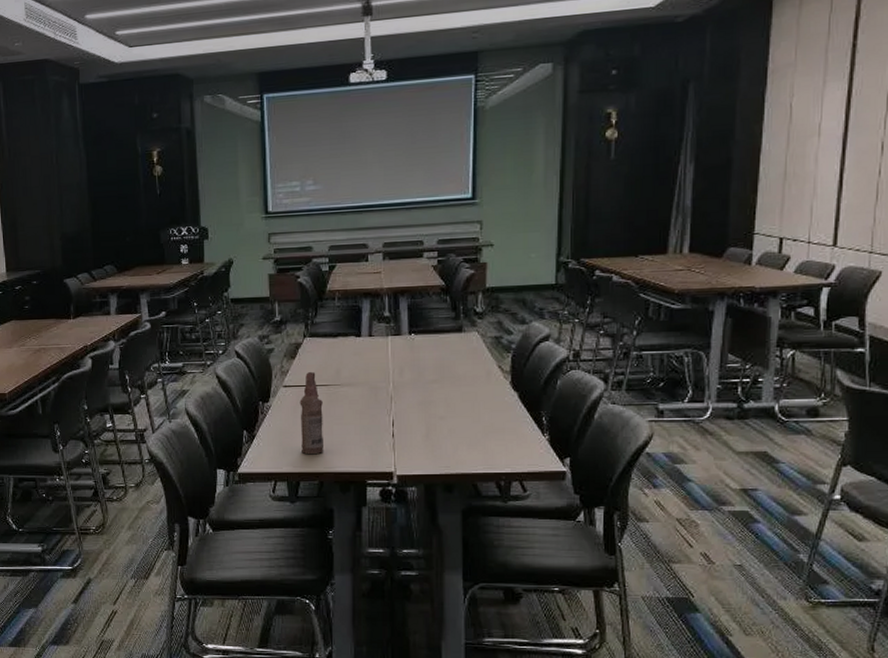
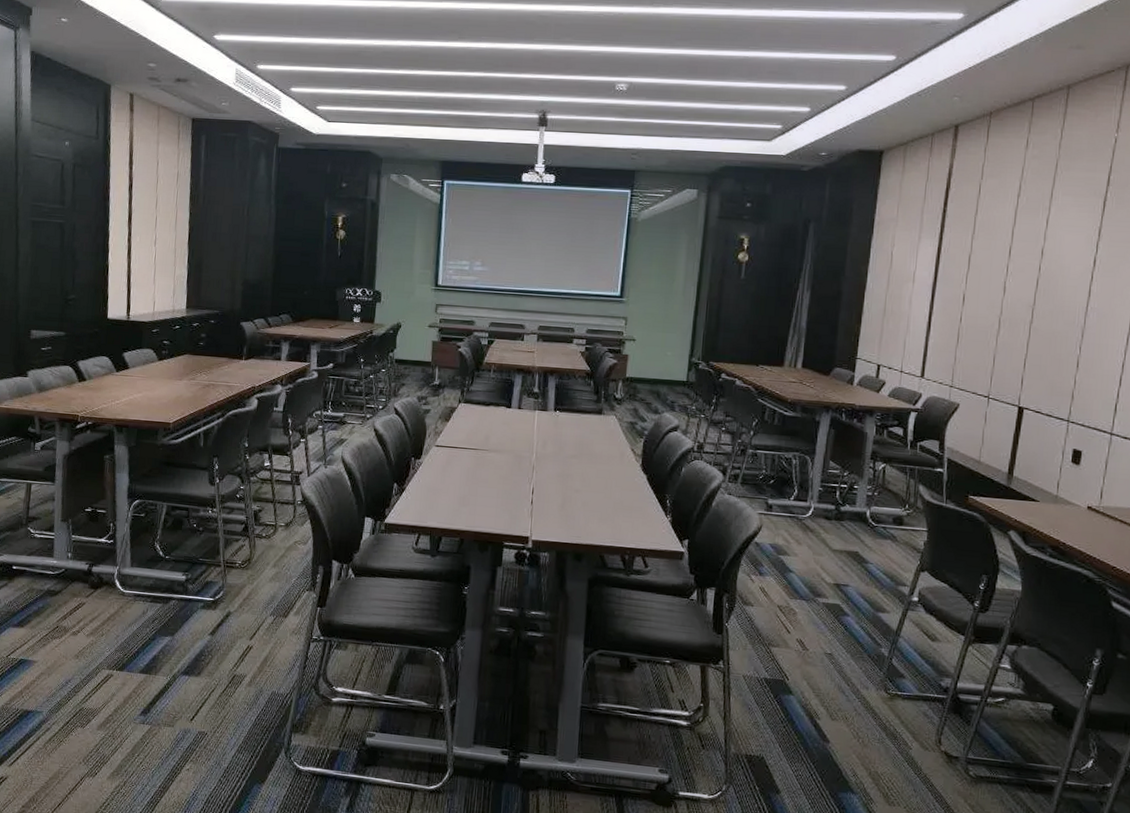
bottle: present [299,371,325,455] -> none [446,434,471,513]

